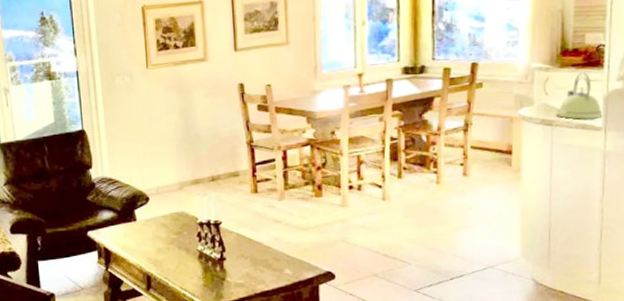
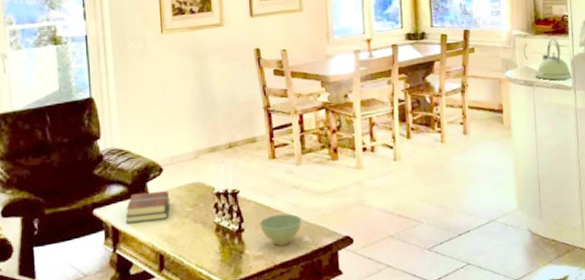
books: none [115,219,156,245] -> present [125,191,170,223]
bowl: none [240,246,284,276] -> present [258,213,303,246]

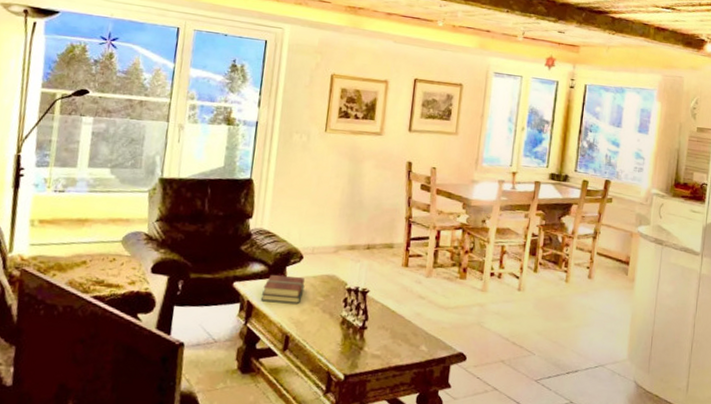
bowl: present [258,213,303,246] -> none [381,319,423,350]
kettle: present [536,39,572,81] -> none [666,204,702,246]

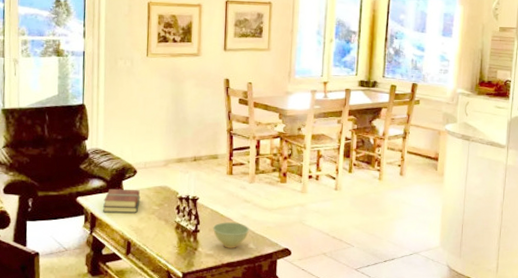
bowl: none [381,319,423,350] -> present [212,222,250,248]

